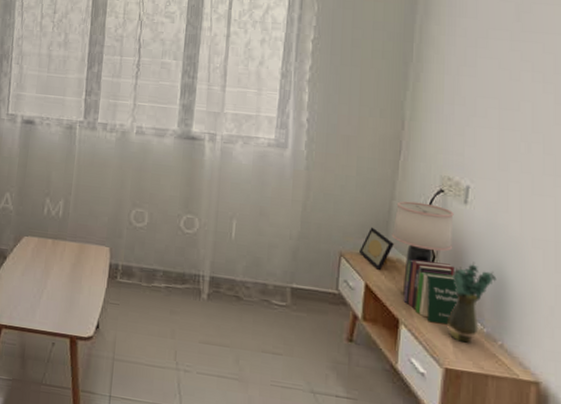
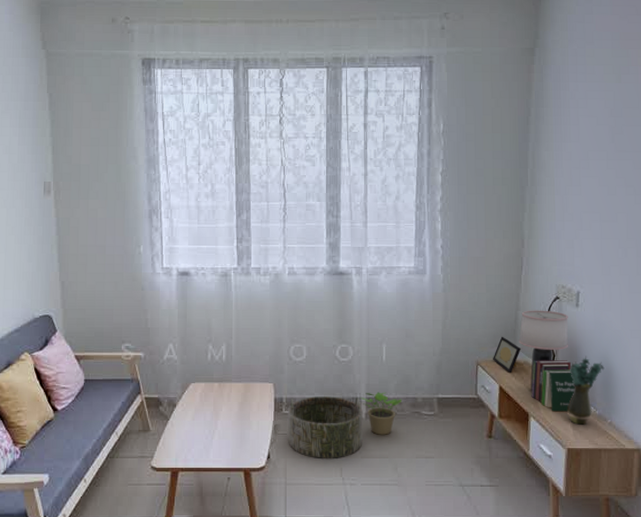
basket: none [120,265,205,340] -> present [288,396,363,458]
potted plant: none [203,271,250,321] -> present [360,392,402,435]

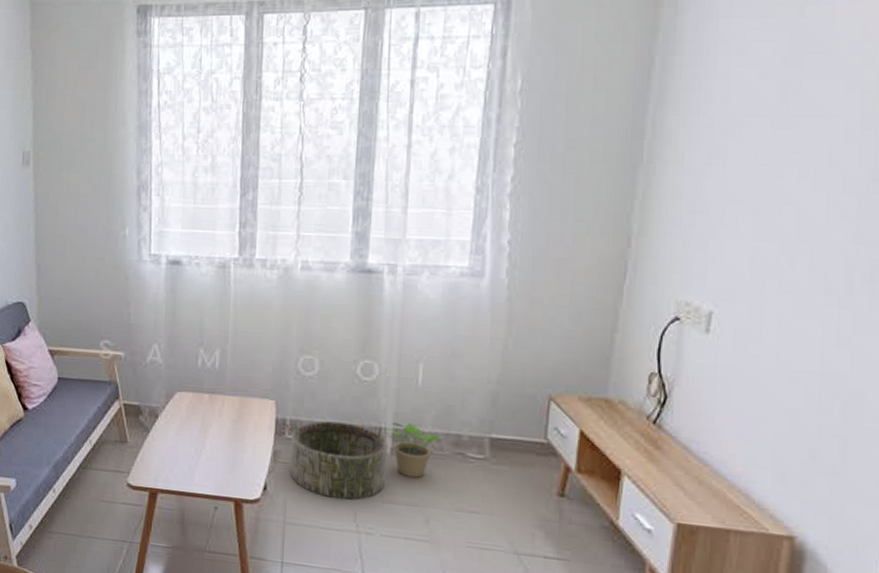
picture frame: present [493,336,521,374] -> none [573,365,616,416]
table lamp: present [518,310,569,390] -> none [613,332,692,440]
books: present [531,360,575,412] -> none [626,400,695,474]
vase: present [566,356,605,426] -> none [679,400,744,496]

